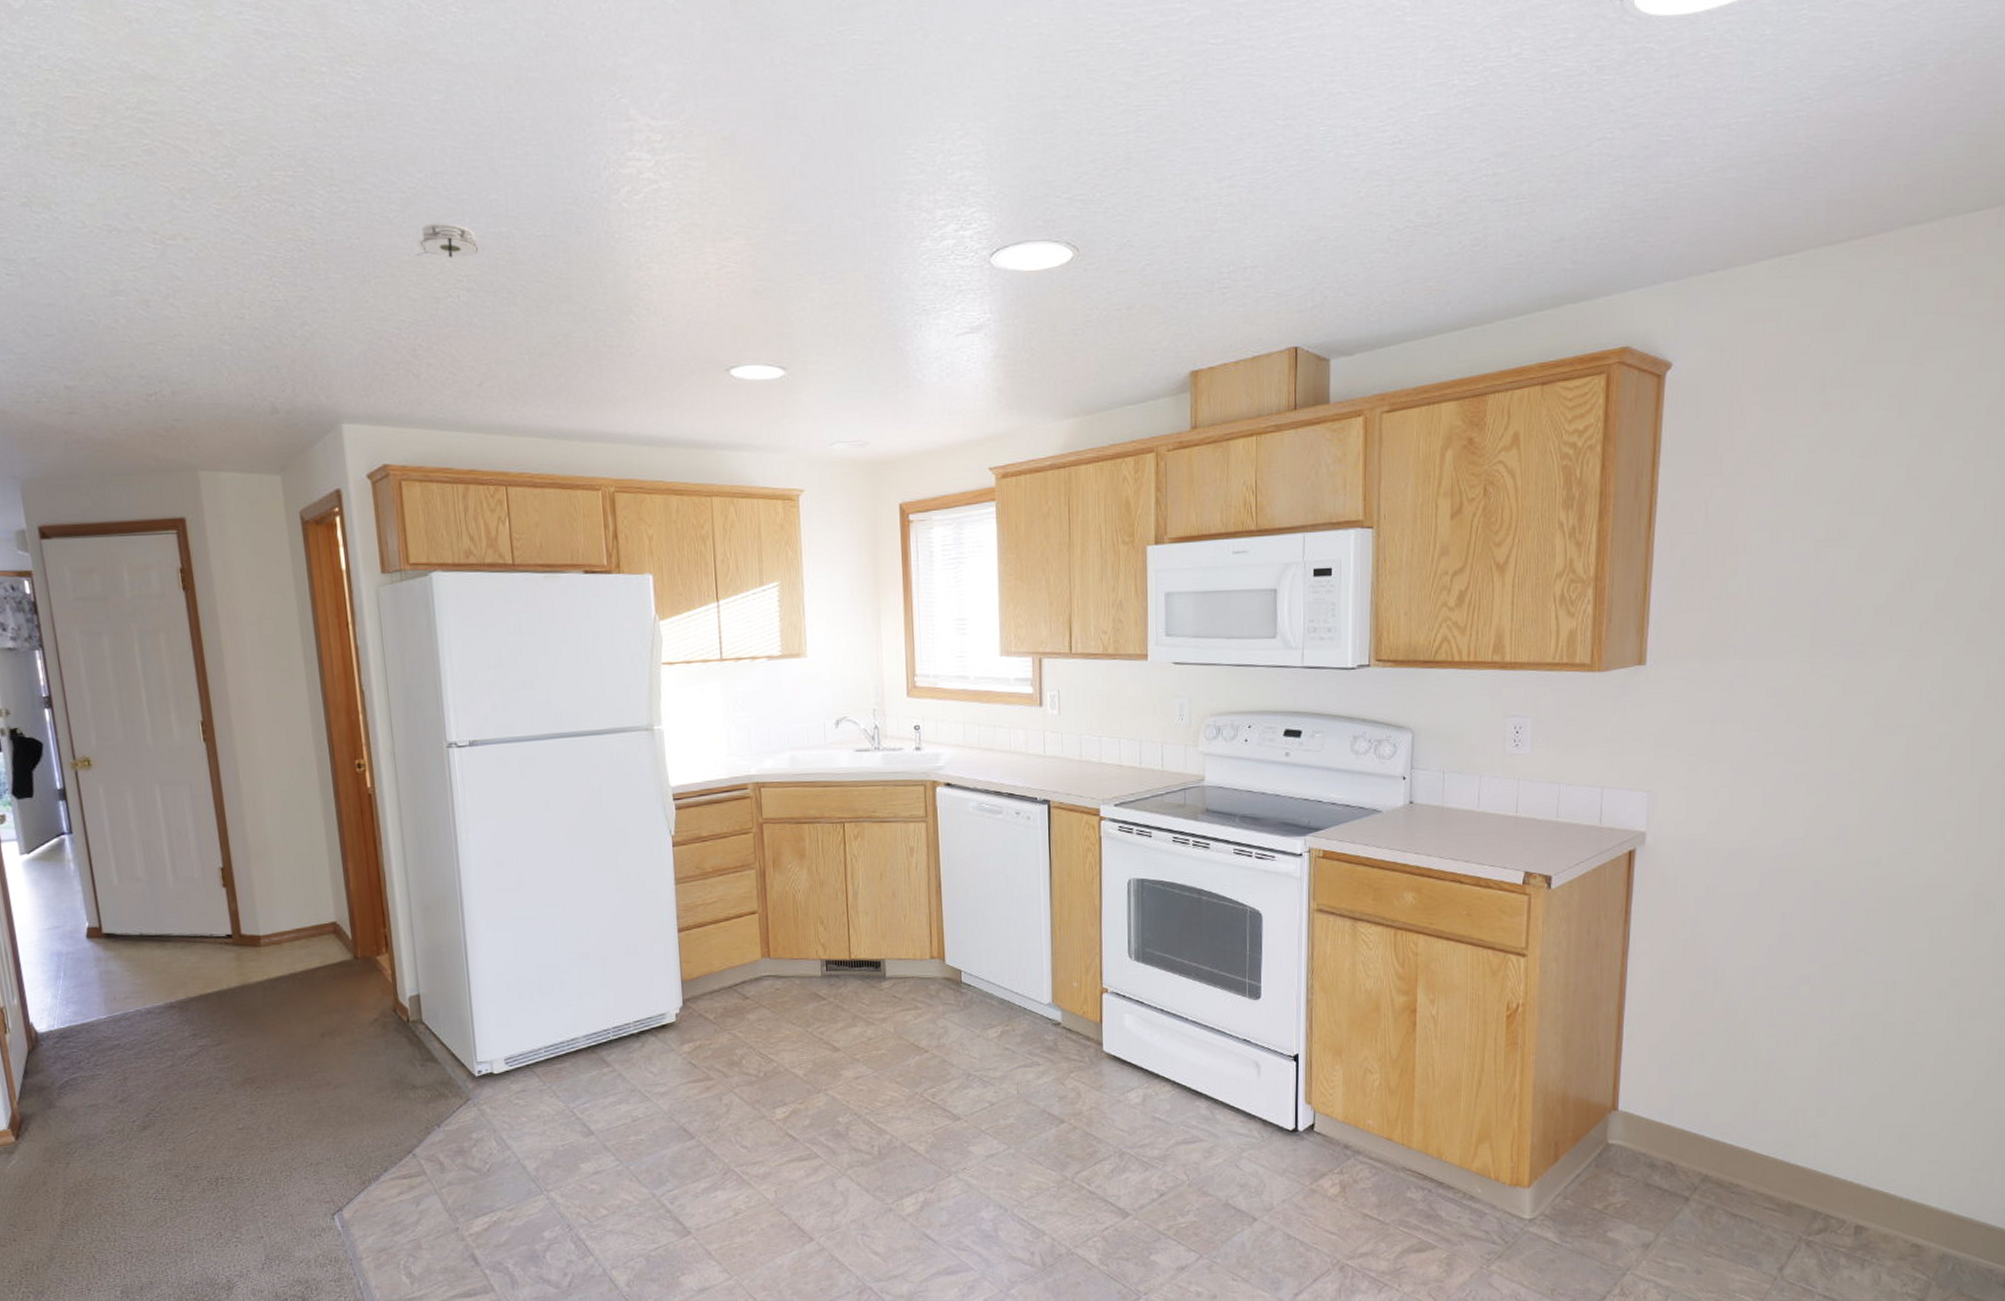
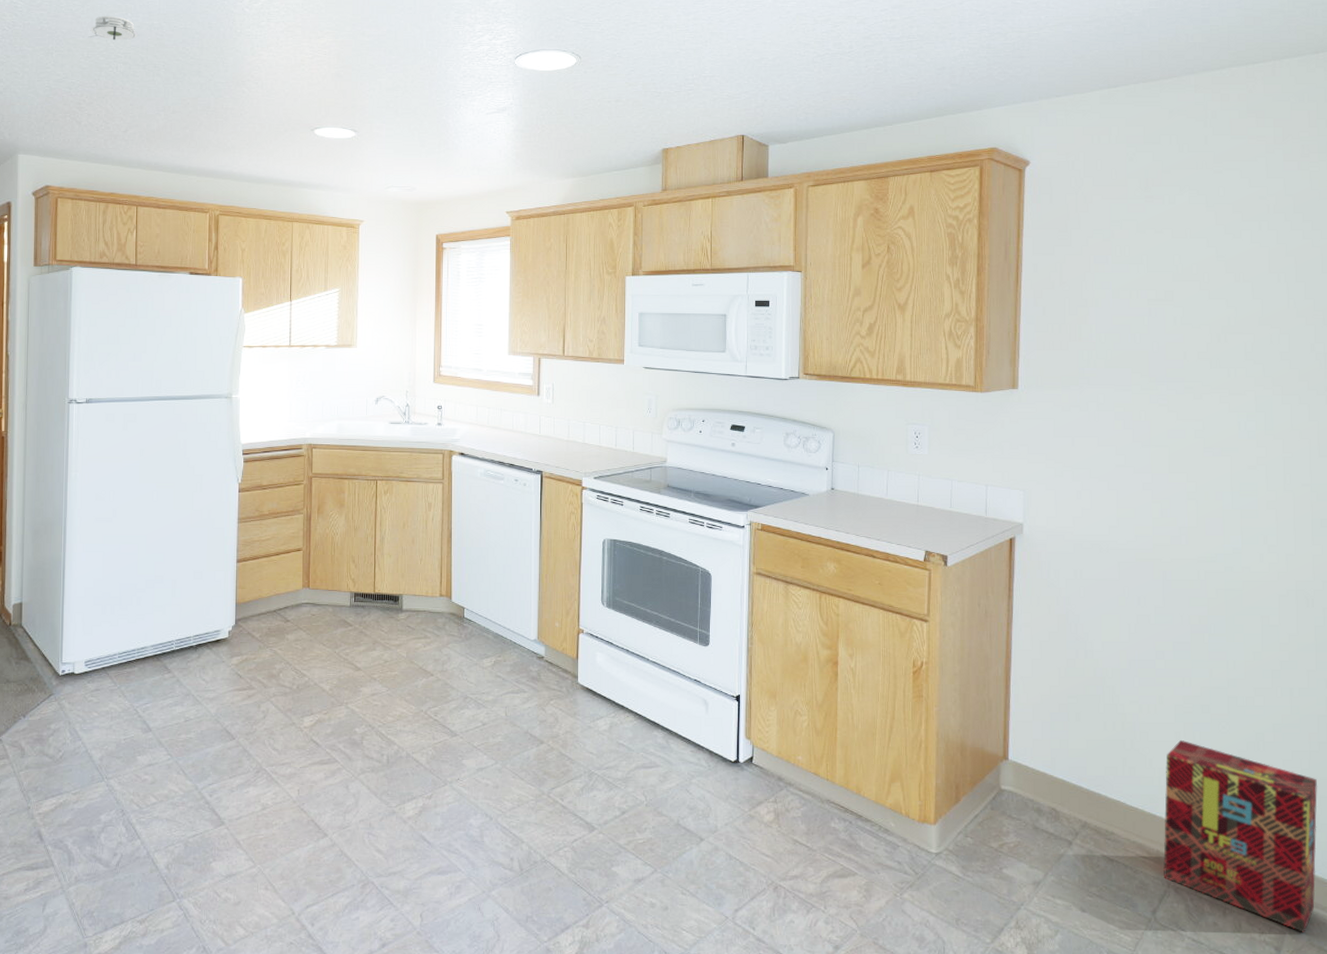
product box: none [1795,1076,1982,1281] -> present [1163,739,1317,932]

